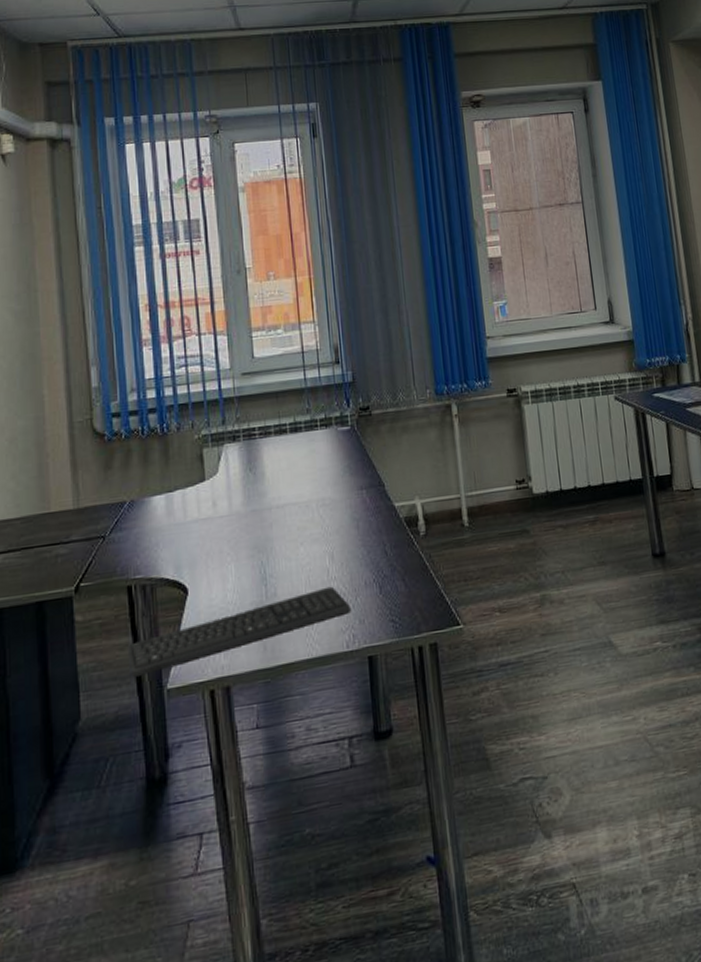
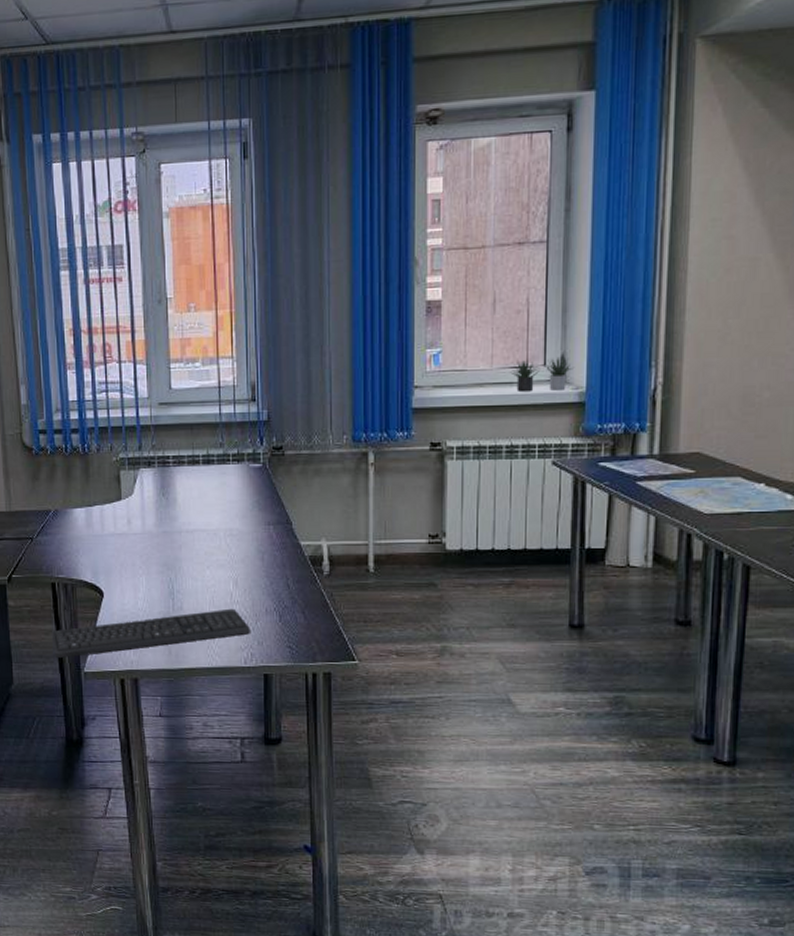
succulent plant: none [568,300,621,336] -> present [510,356,575,393]

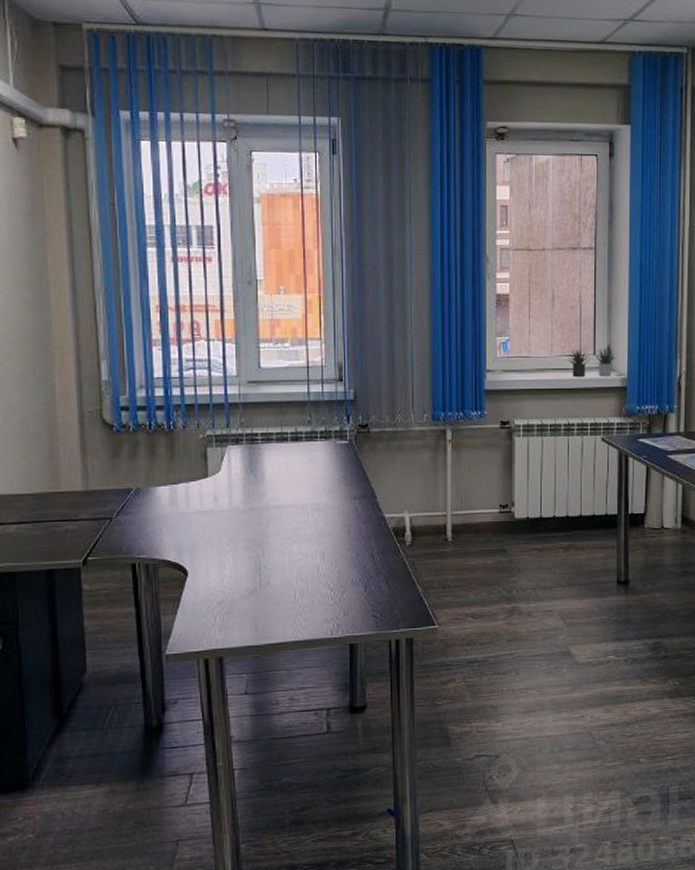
computer keyboard: present [51,608,250,659] -> none [130,581,336,643]

